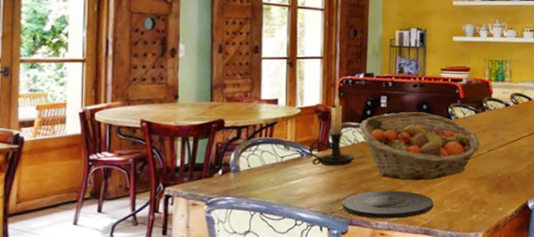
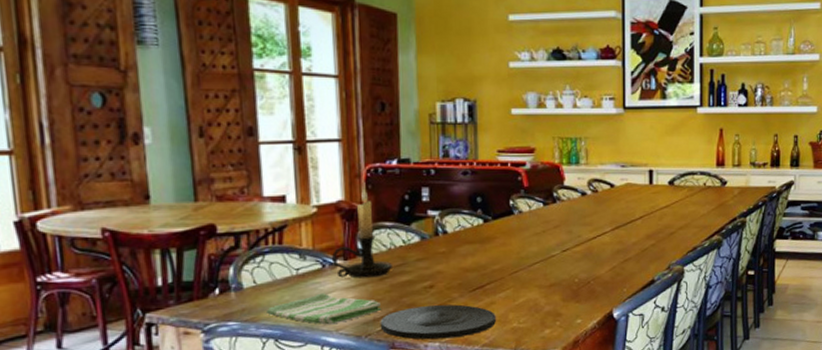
dish towel: none [256,177,345,203] -> present [267,293,382,325]
fruit basket: present [360,112,480,181] -> none [396,206,551,291]

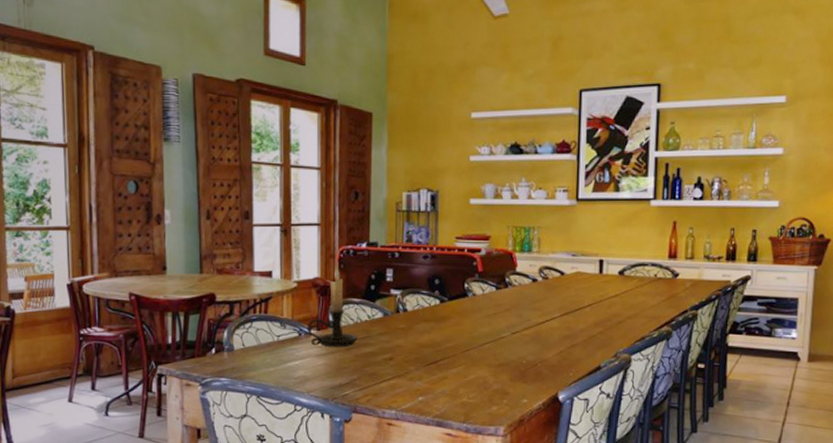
dish towel: present [267,293,382,325] -> none [252,358,347,387]
plate: present [380,304,496,340] -> none [345,376,447,407]

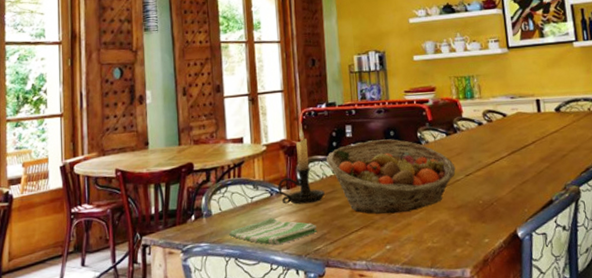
dish towel: none [252,358,347,387] -> present [229,217,318,245]
fruit basket: none [363,287,502,366] -> present [327,139,456,214]

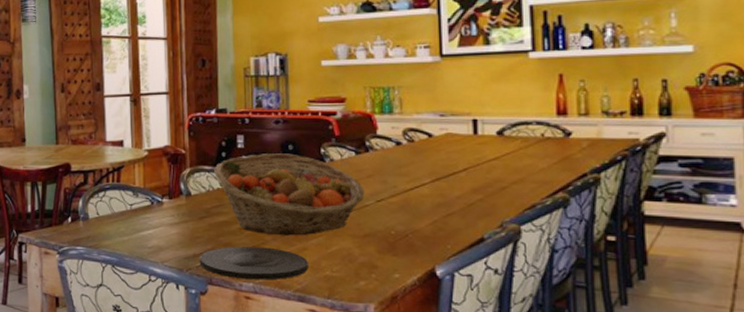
dish towel: present [229,217,318,245] -> none [106,227,201,257]
candle holder: present [277,130,325,205] -> none [158,136,210,216]
plate: none [316,226,413,259] -> present [199,247,308,280]

